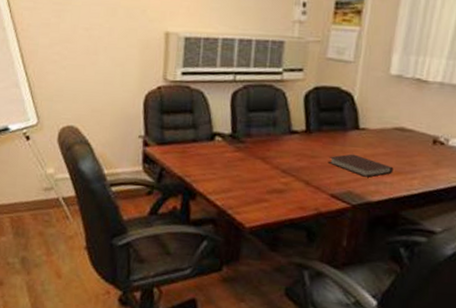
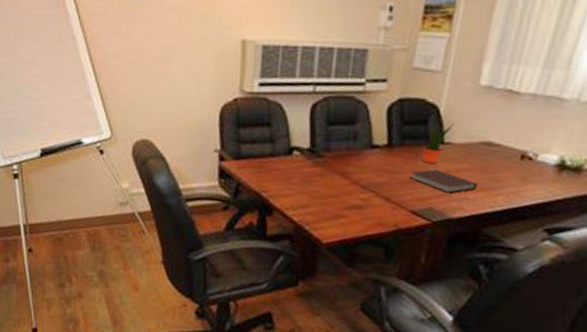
potted plant: none [339,109,368,149] -> present [422,123,454,164]

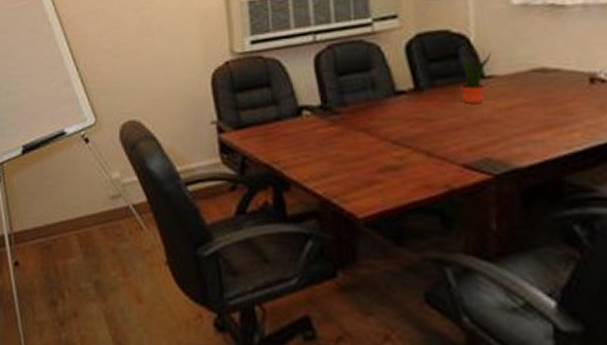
notebook: present [410,169,478,194] -> none [451,109,543,137]

